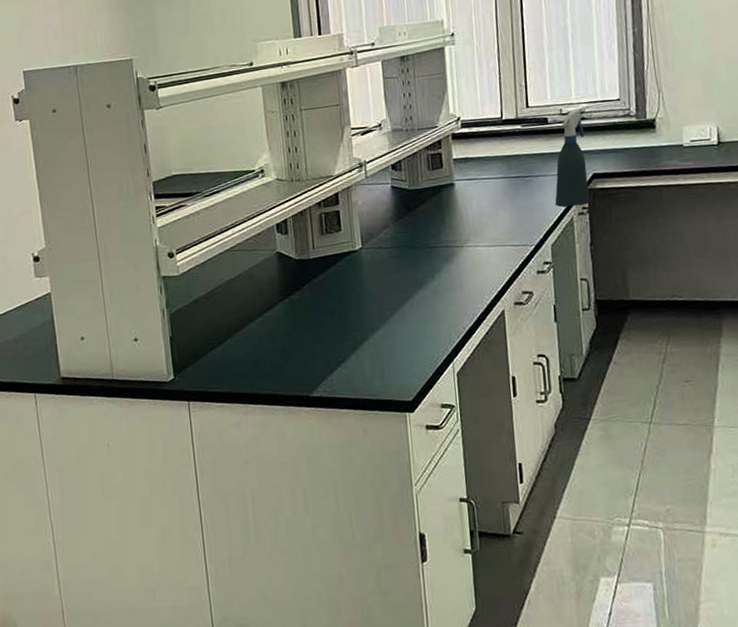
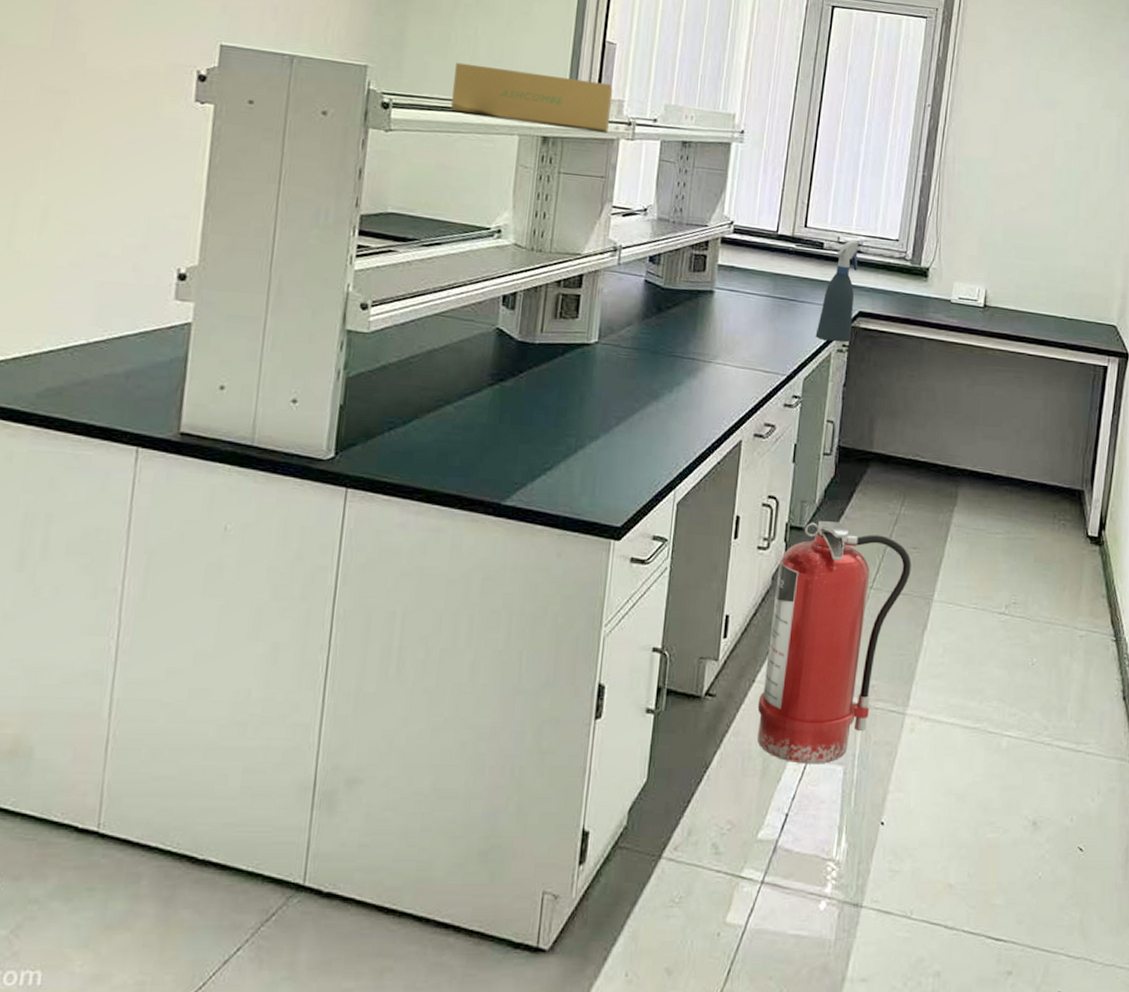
box: none [199,22,335,80] -> present [451,62,613,133]
fire extinguisher: none [558,368,687,584] -> present [757,520,912,764]

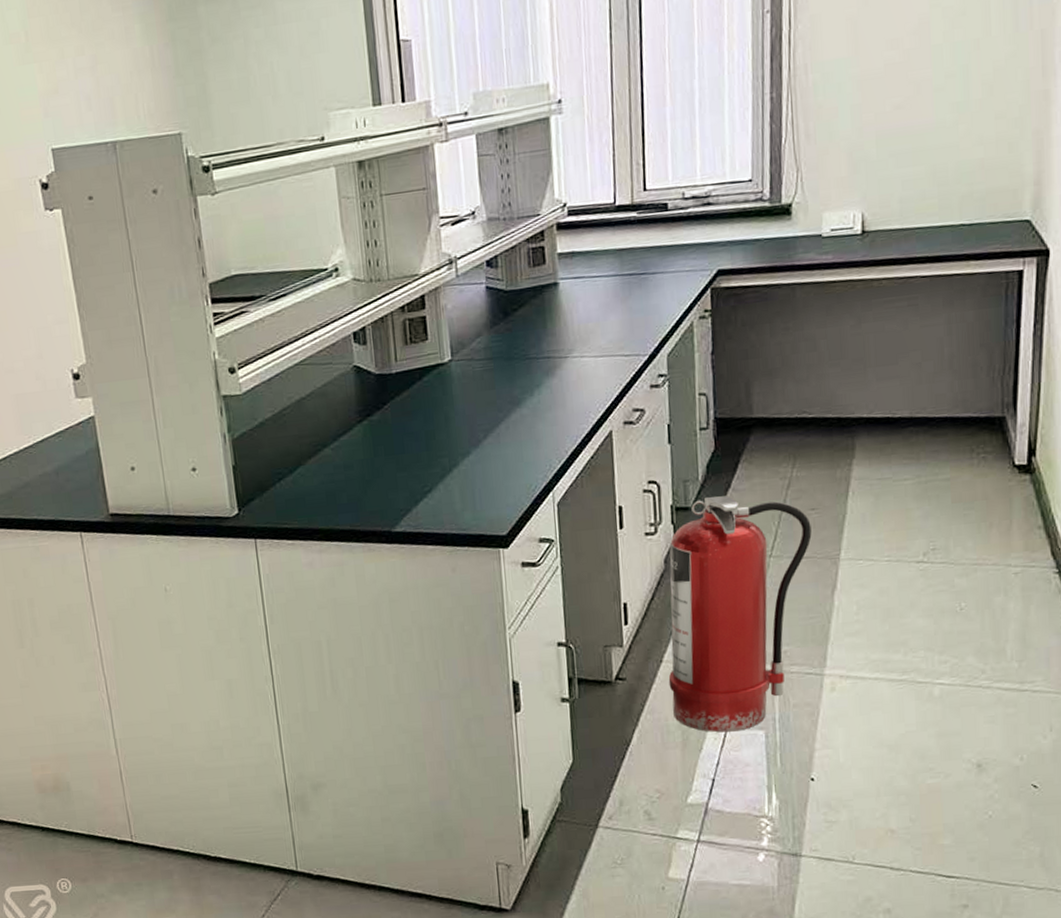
box: present [451,62,613,133] -> none [260,86,421,159]
spray bottle: present [815,240,860,343] -> none [673,192,714,310]

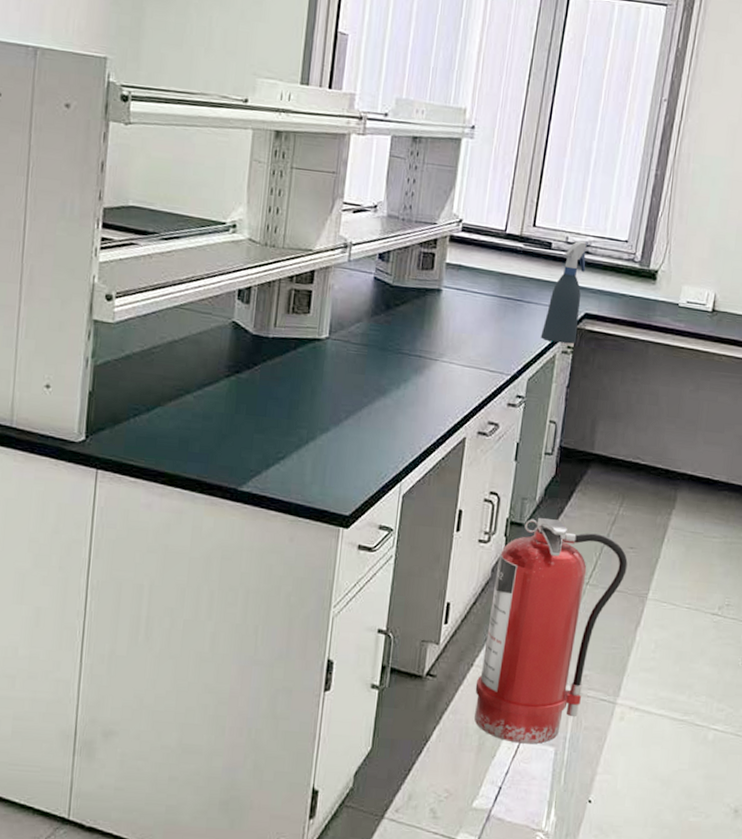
spray bottle: none [673,192,714,310] -> present [540,241,588,344]

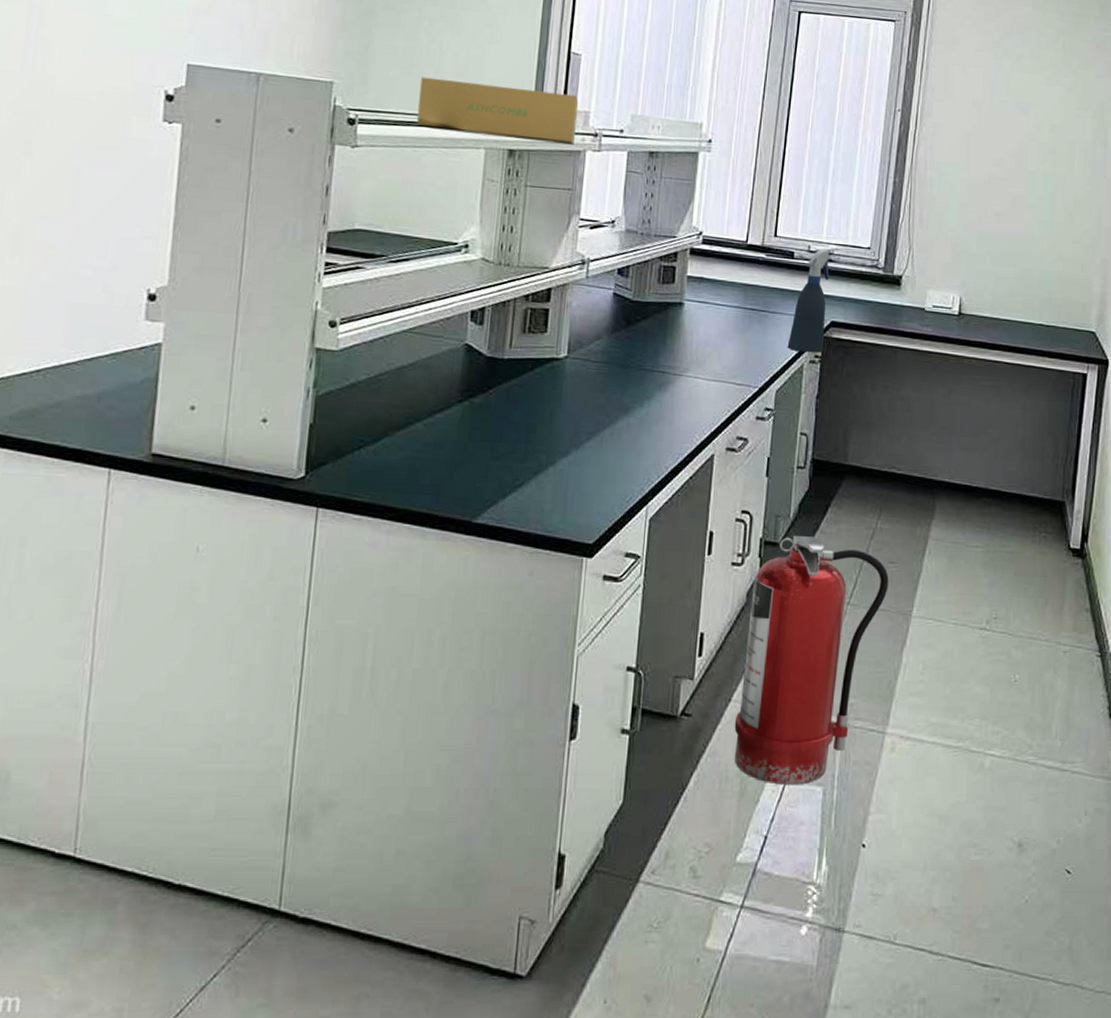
box: none [187,54,345,128] -> present [417,76,579,145]

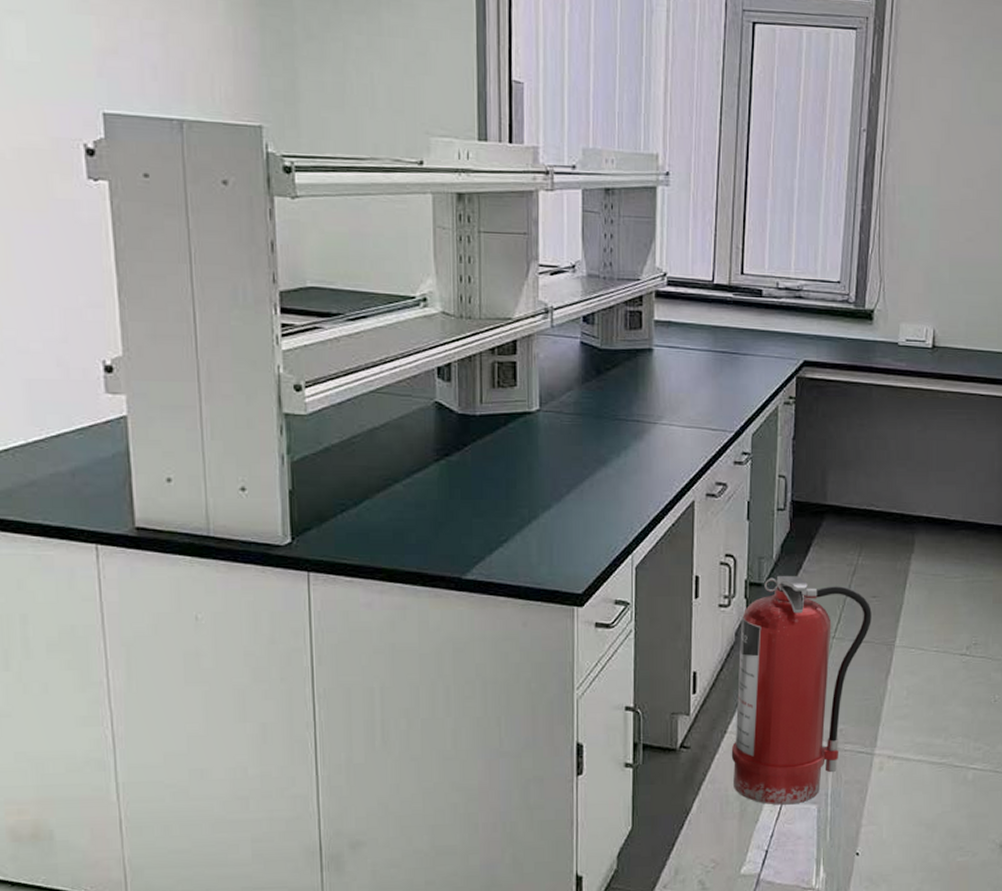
box: present [417,76,579,145] -> none [355,115,526,185]
spray bottle: present [787,249,831,353] -> none [760,285,800,394]

